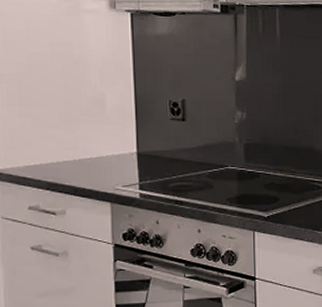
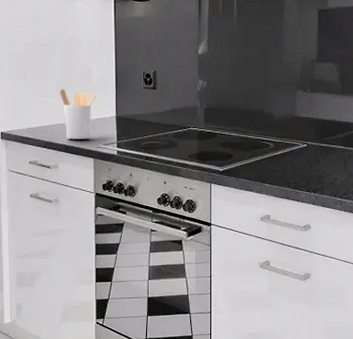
utensil holder: none [65,118,112,180] -> present [60,89,96,139]

